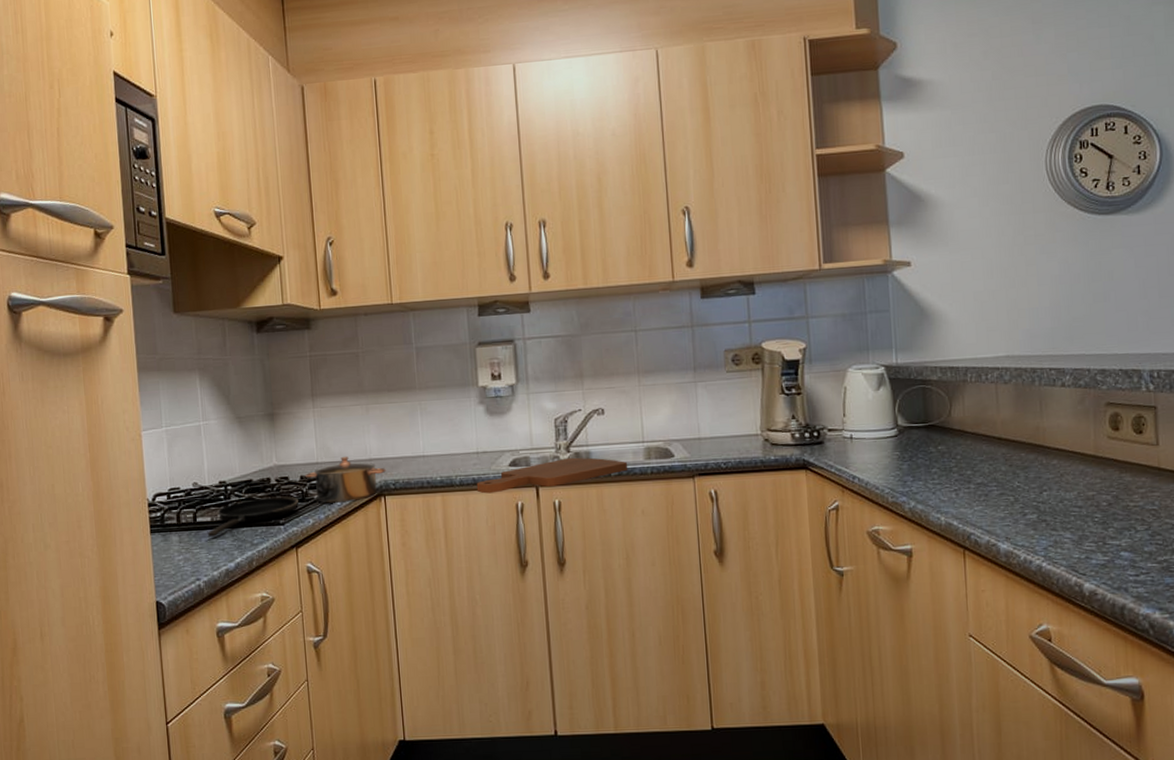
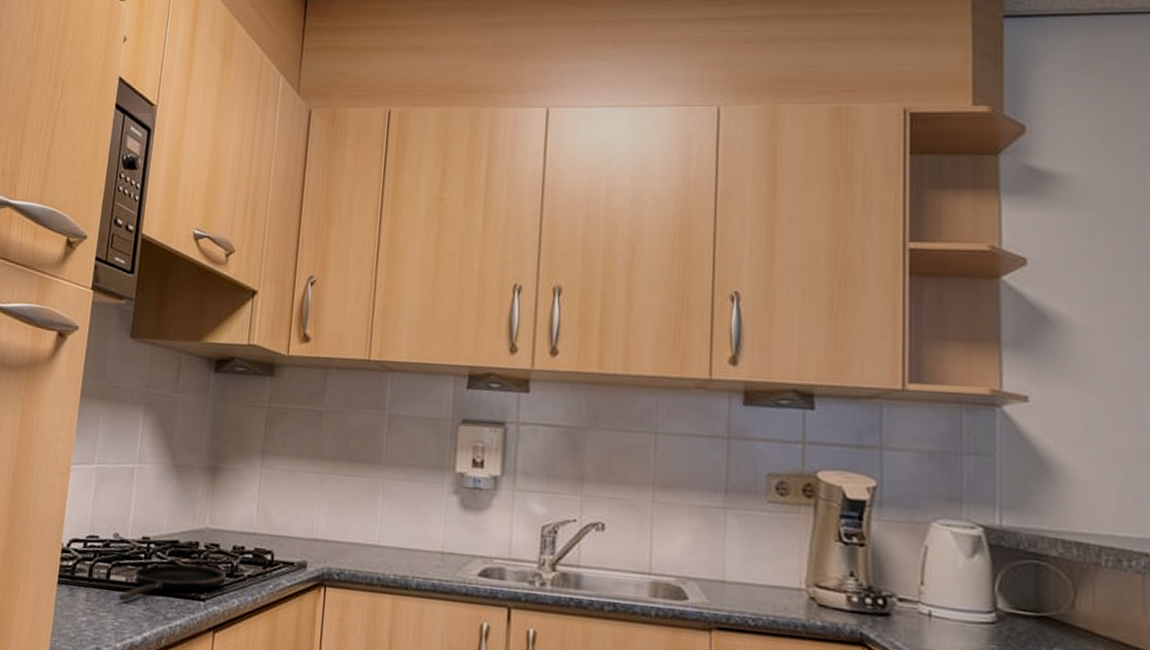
cooking pot: present [304,456,386,503] -> none [238,530,332,588]
cutting board: present [476,457,628,494] -> none [435,577,627,612]

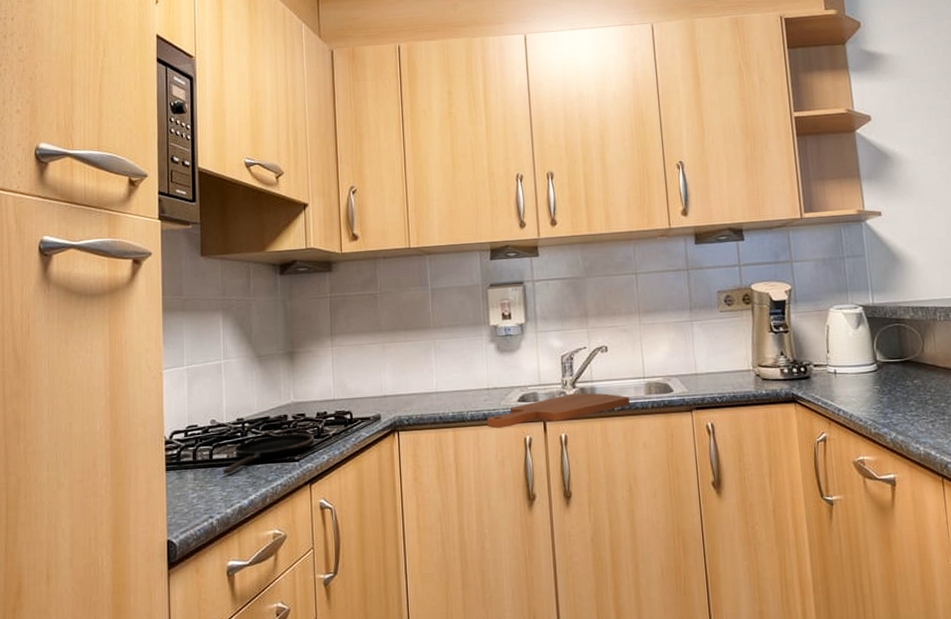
cutting board: none [435,577,627,612] -> present [486,393,631,429]

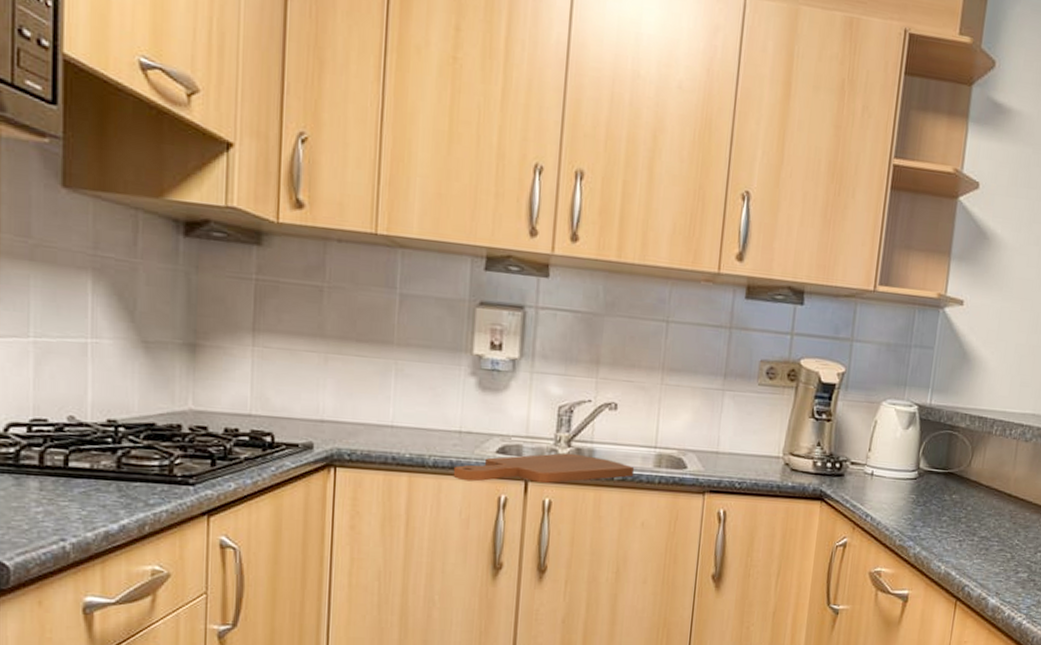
frying pan: present [222,432,314,474] -> none [82,447,218,489]

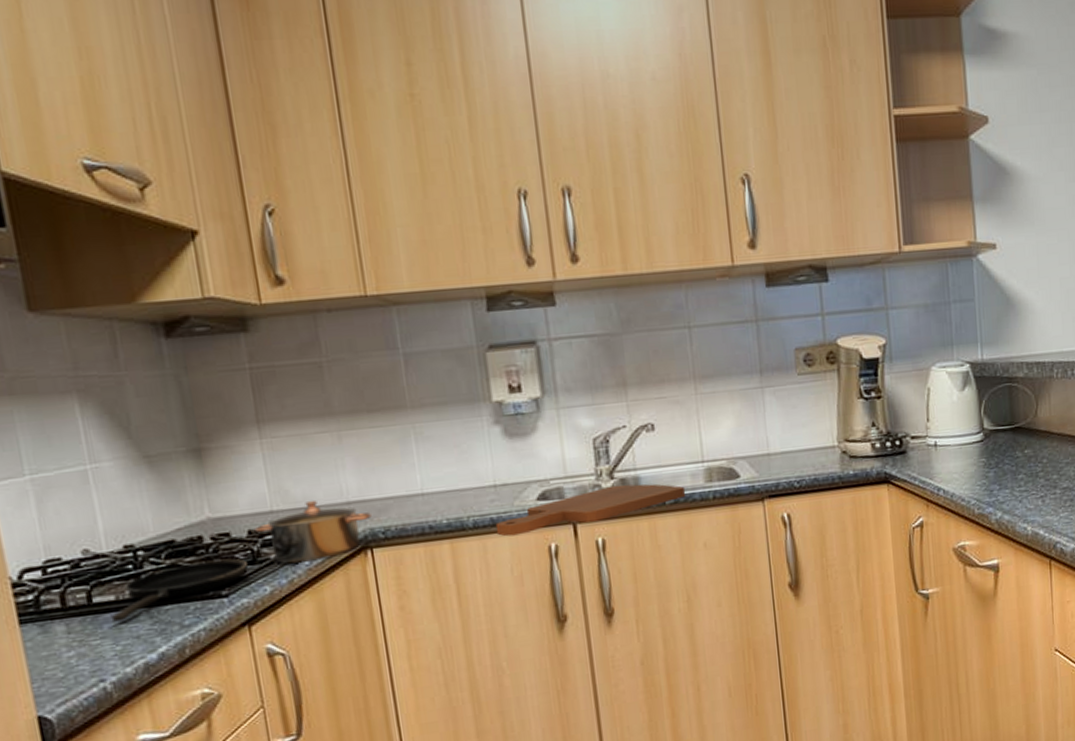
frying pan: none [82,447,218,489] -> present [111,558,248,622]
cooking pot: none [230,411,341,469] -> present [254,499,372,564]

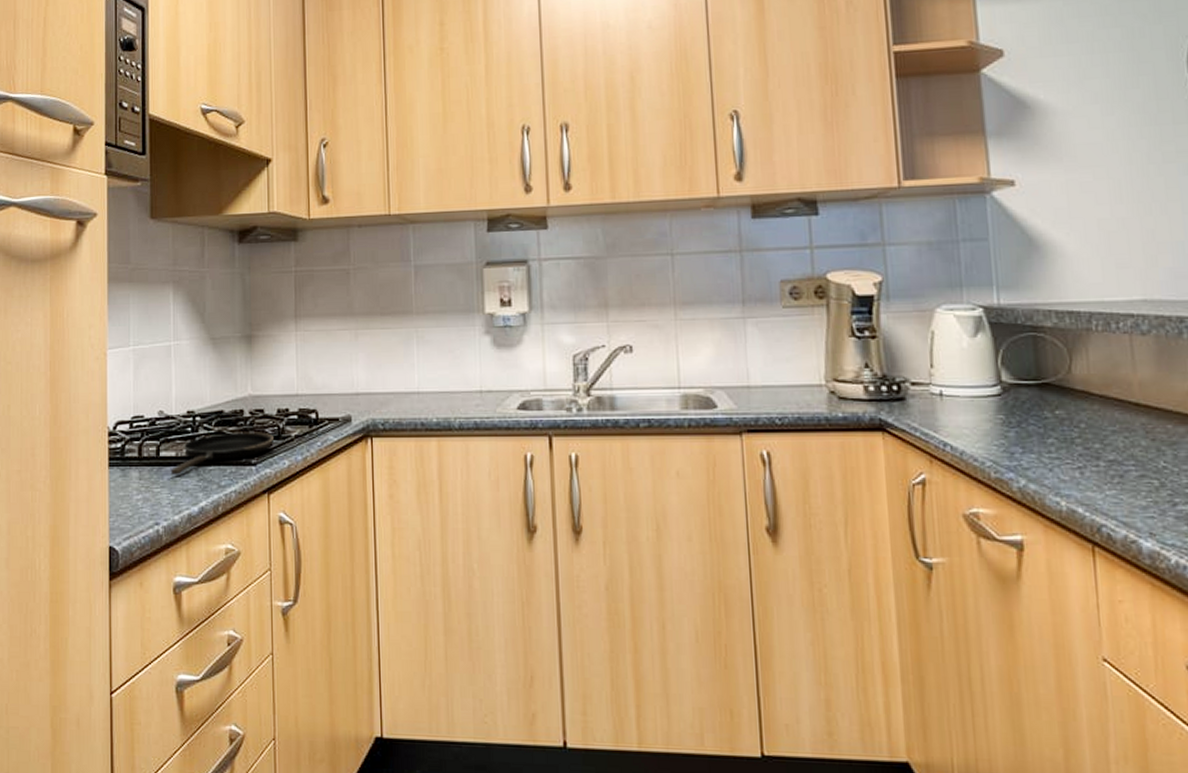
cooking pot: present [254,499,372,564] -> none [282,388,375,443]
cutting board: present [495,484,686,537] -> none [478,402,661,441]

